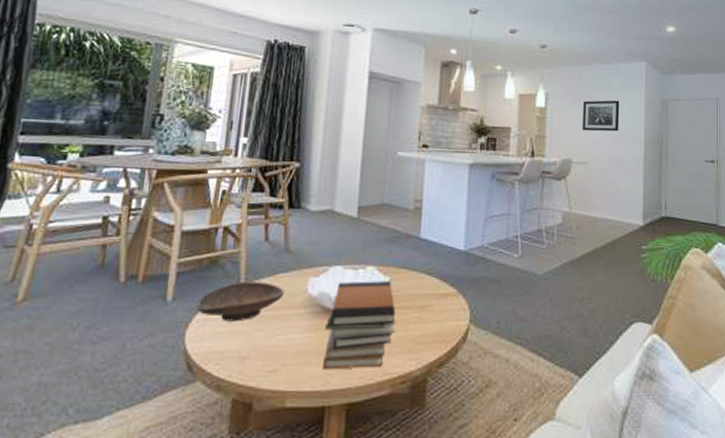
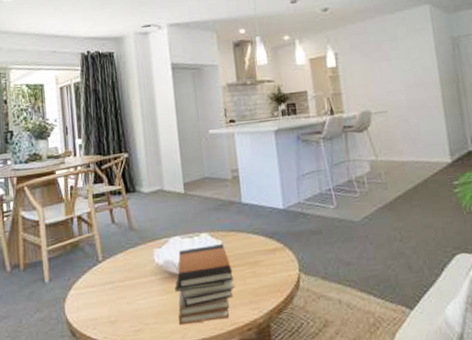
decorative bowl: present [196,282,285,322] -> none [68,257,136,294]
wall art: present [582,100,620,132] -> none [373,47,413,82]

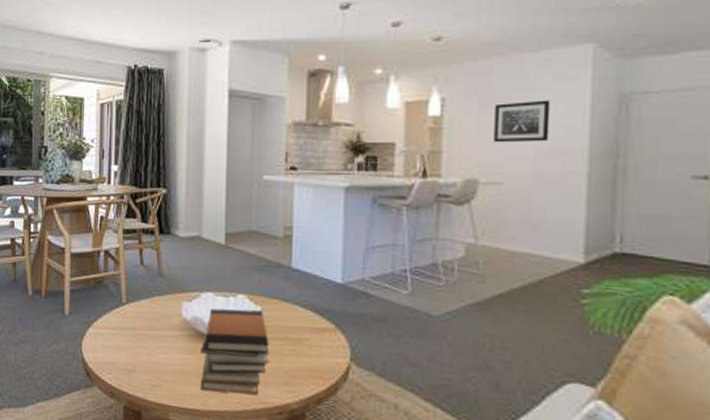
wall art: none [373,47,413,82] -> present [494,100,551,143]

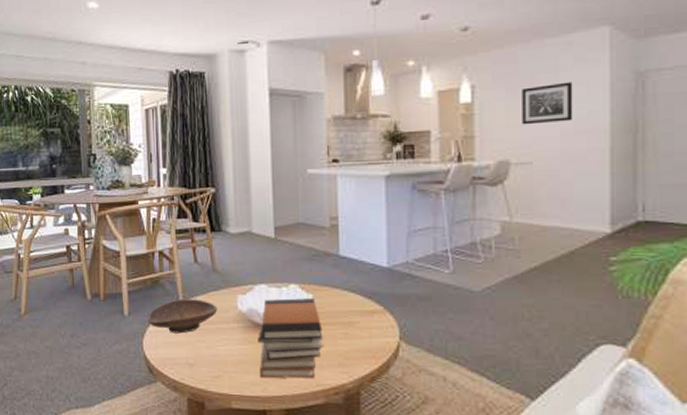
decorative bowl: none [88,301,161,338] -> present [147,299,218,334]

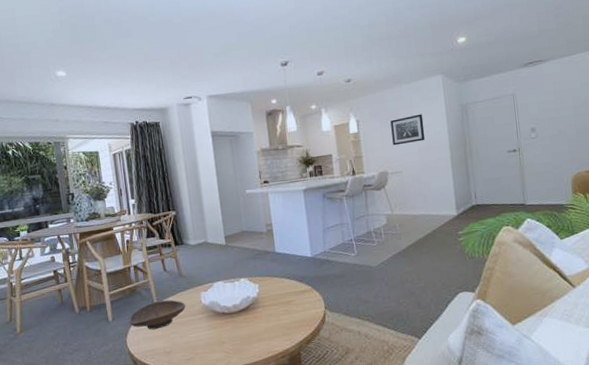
book stack: present [258,298,323,379] -> none [219,287,270,354]

